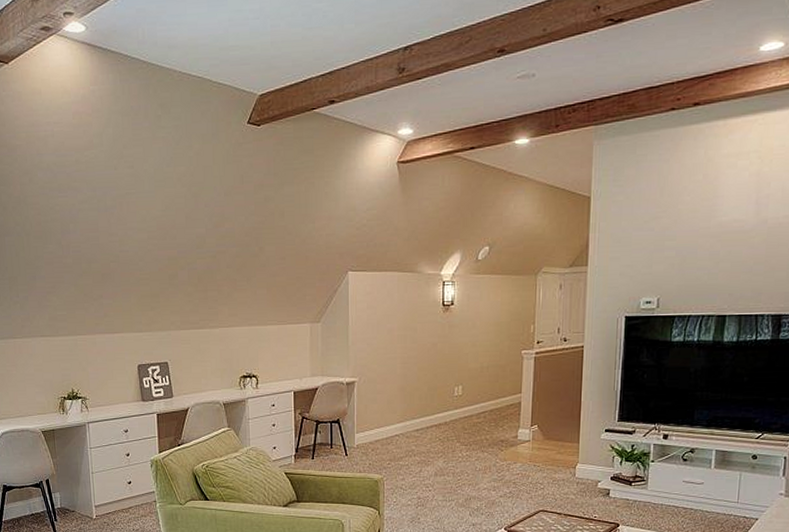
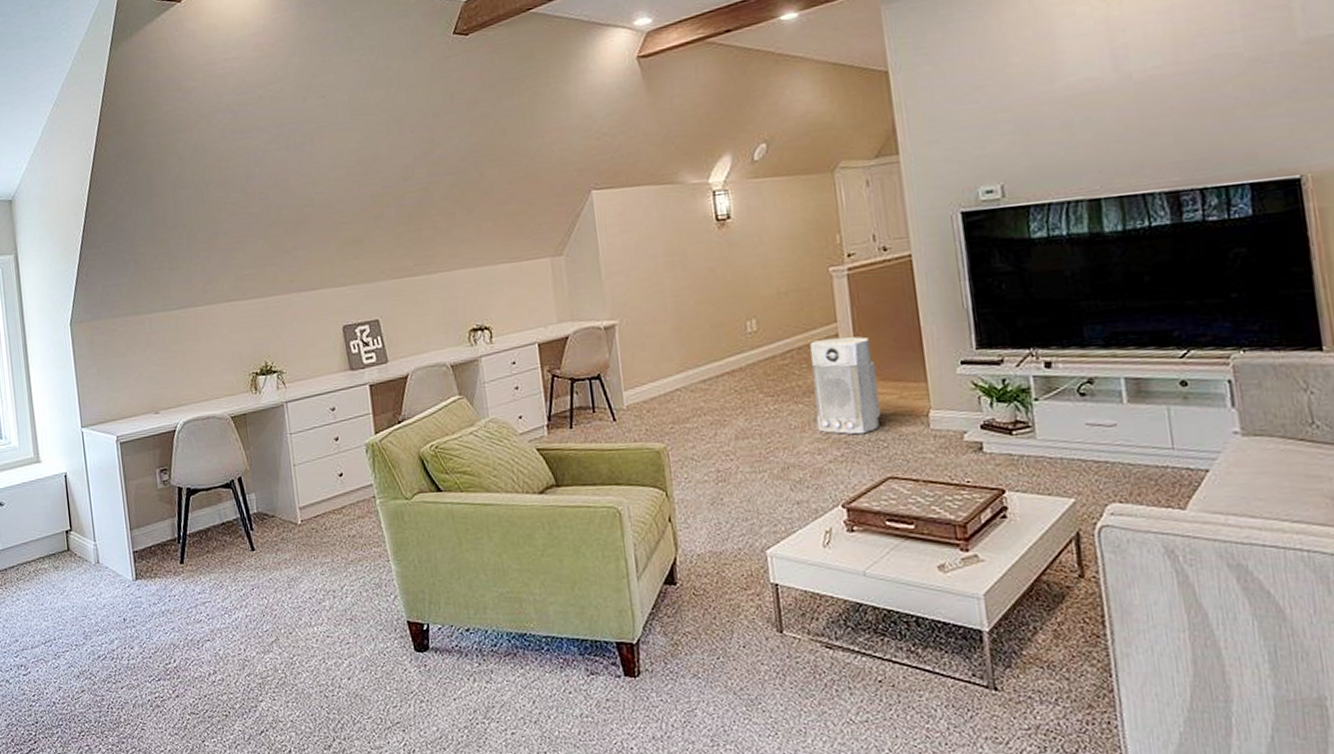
air purifier: none [495,404,544,478] -> present [810,336,881,435]

